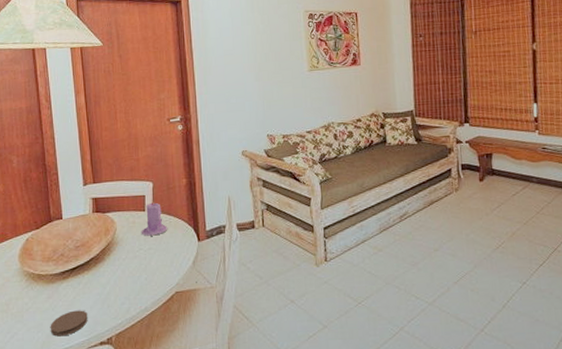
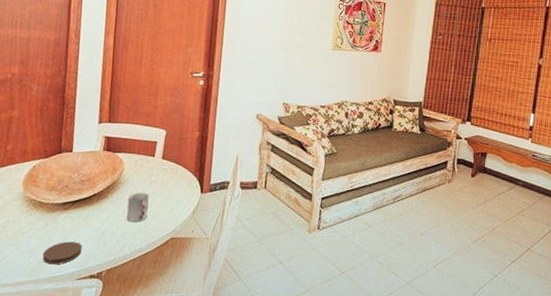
cup: none [126,250,148,281] -> present [126,193,149,222]
candle: present [141,200,168,236] -> none [147,147,174,182]

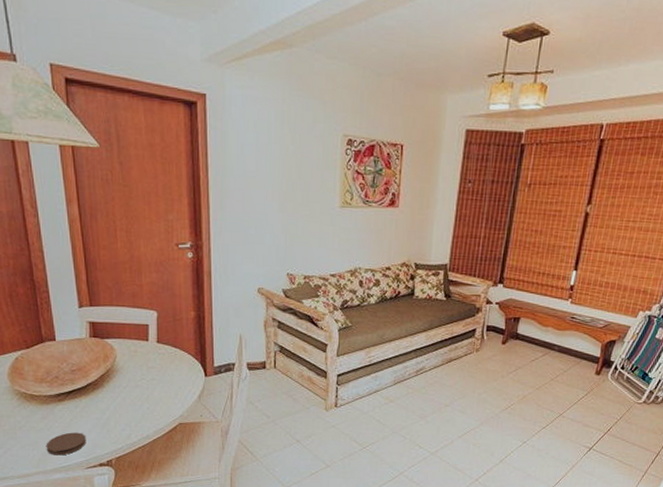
cup: present [126,193,149,222] -> none [127,380,151,409]

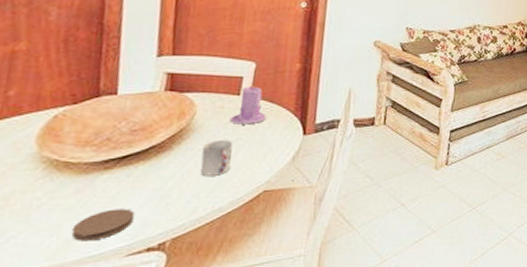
cup: none [127,380,151,409] -> present [200,140,233,176]
candle: none [143,330,173,367] -> present [229,83,267,125]

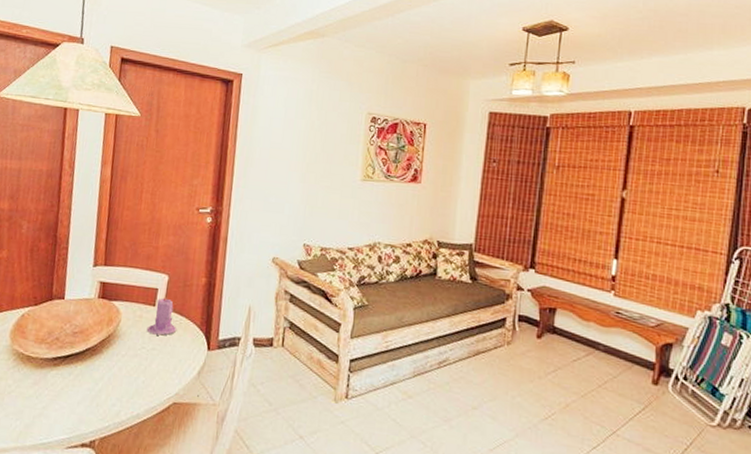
coaster: present [71,209,135,241] -> none [29,402,74,430]
cup: present [200,140,233,176] -> none [122,348,149,383]

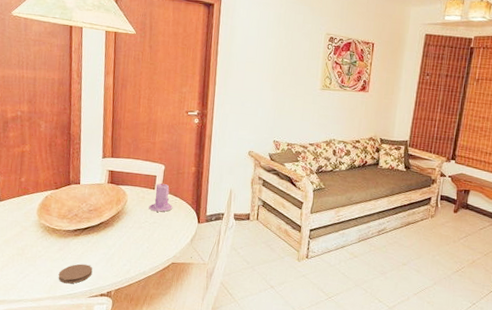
coaster: none [29,402,74,430] -> present [58,264,93,284]

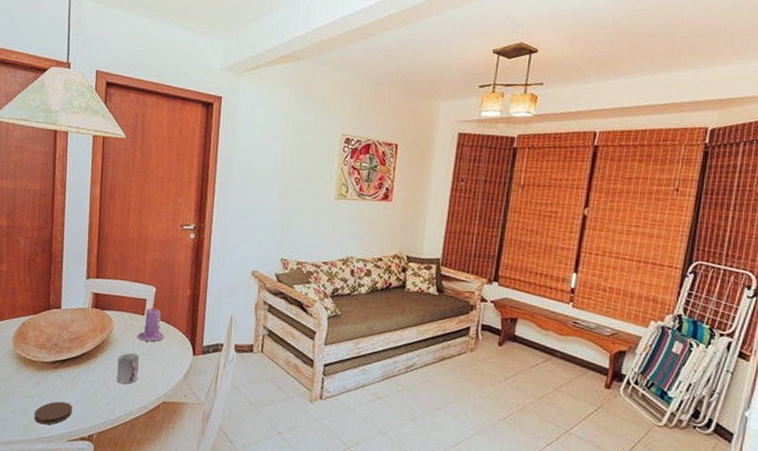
cup: none [131,222,151,248] -> present [116,353,139,384]

